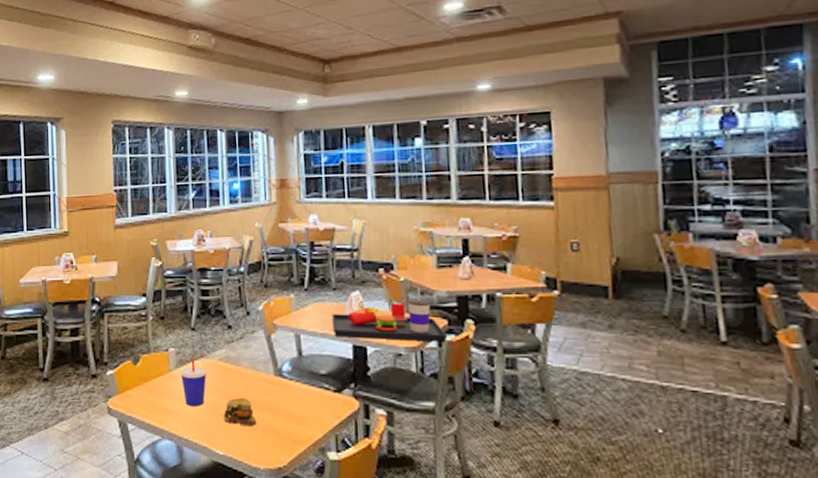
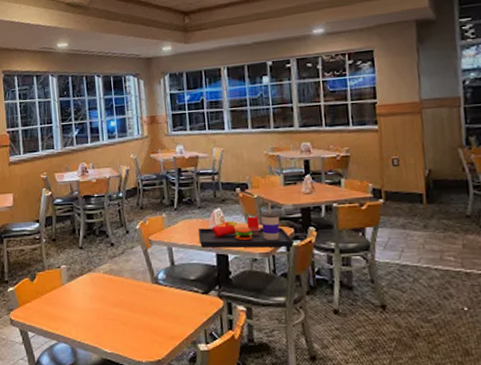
beverage cup: present [180,360,206,406] -> none [71,274,94,313]
burger: present [223,398,257,427] -> none [109,304,138,328]

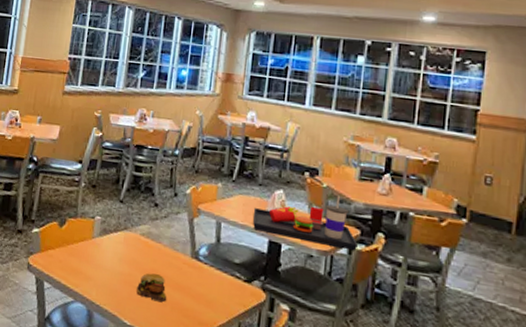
burger: none [109,304,138,328] -> present [136,273,167,302]

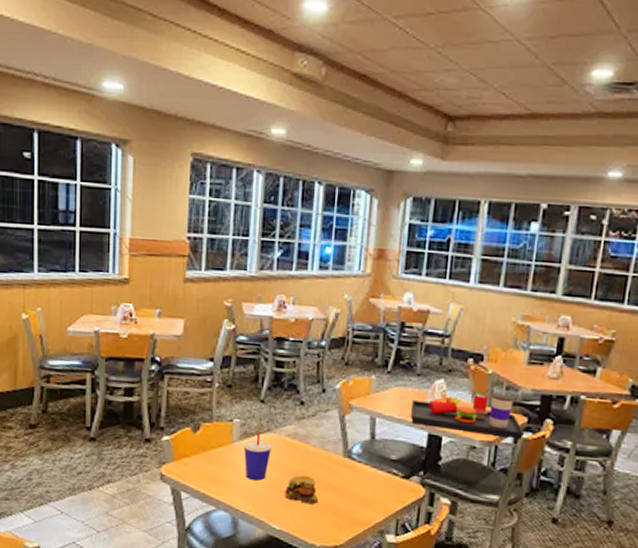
beverage cup: none [102,230,127,276] -> present [243,433,271,481]

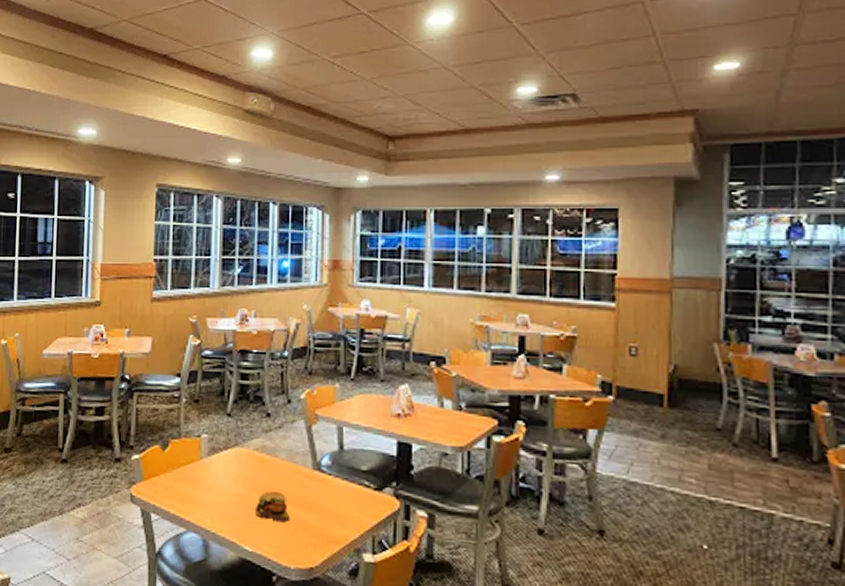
beverage cup: present [243,433,271,481] -> none [212,448,240,498]
food tray: present [411,382,525,440] -> none [377,384,497,444]

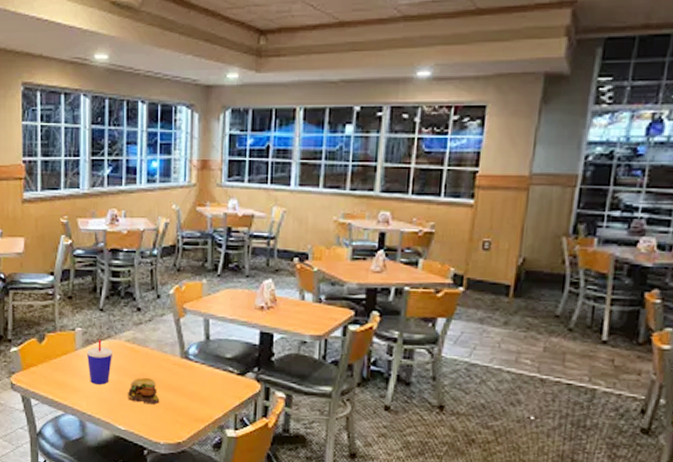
beverage cup: none [212,448,240,498] -> present [86,340,112,385]

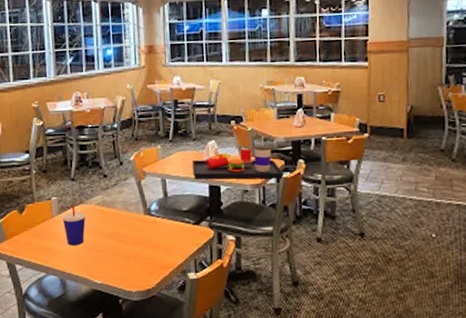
burger: present [127,378,160,405] -> none [100,235,130,259]
food tray: none [242,279,353,332] -> present [191,136,285,180]

